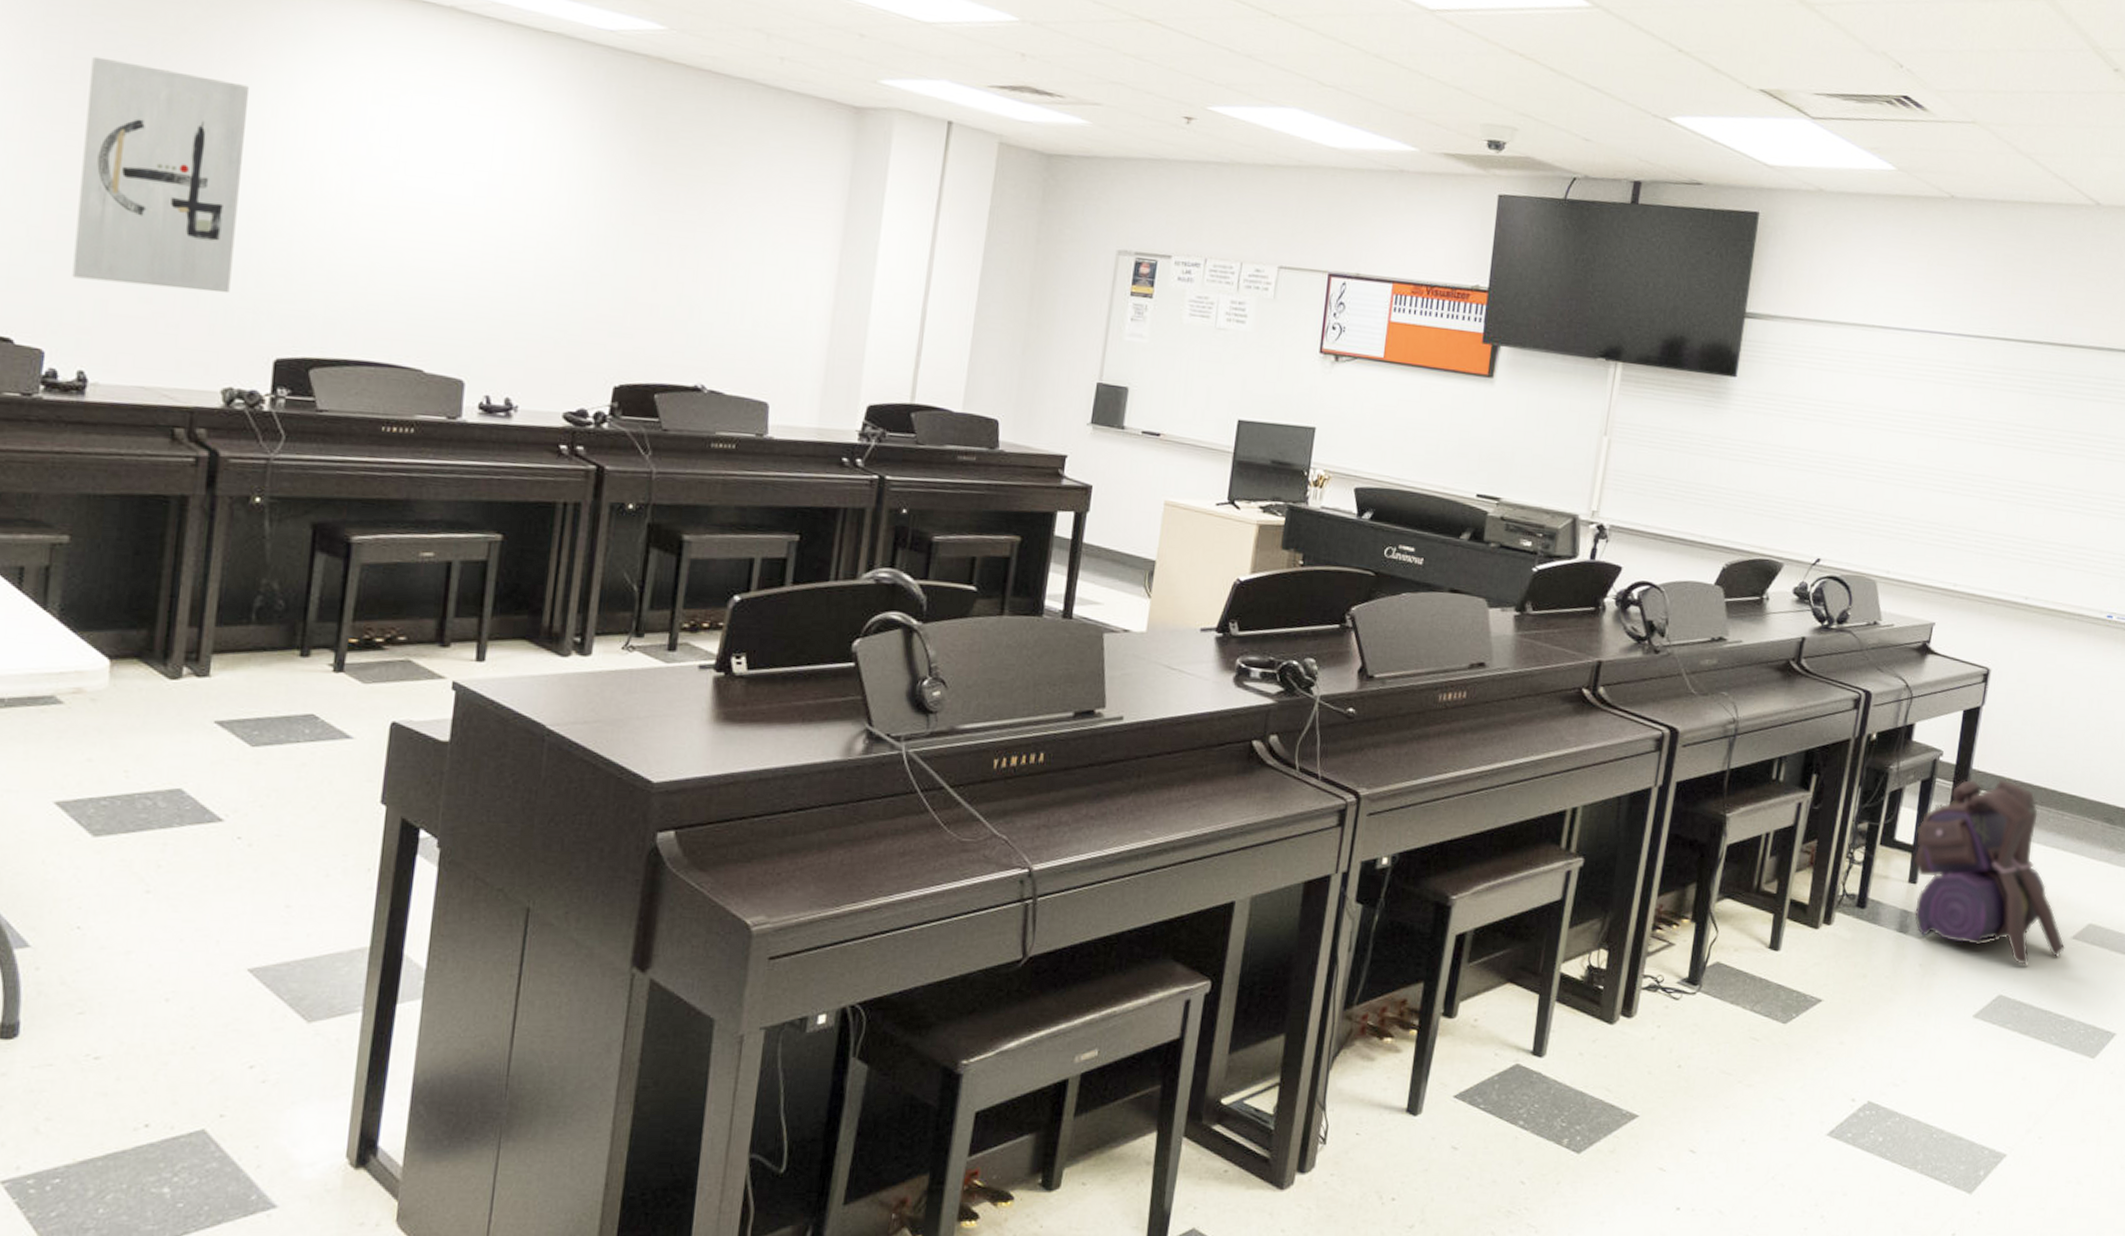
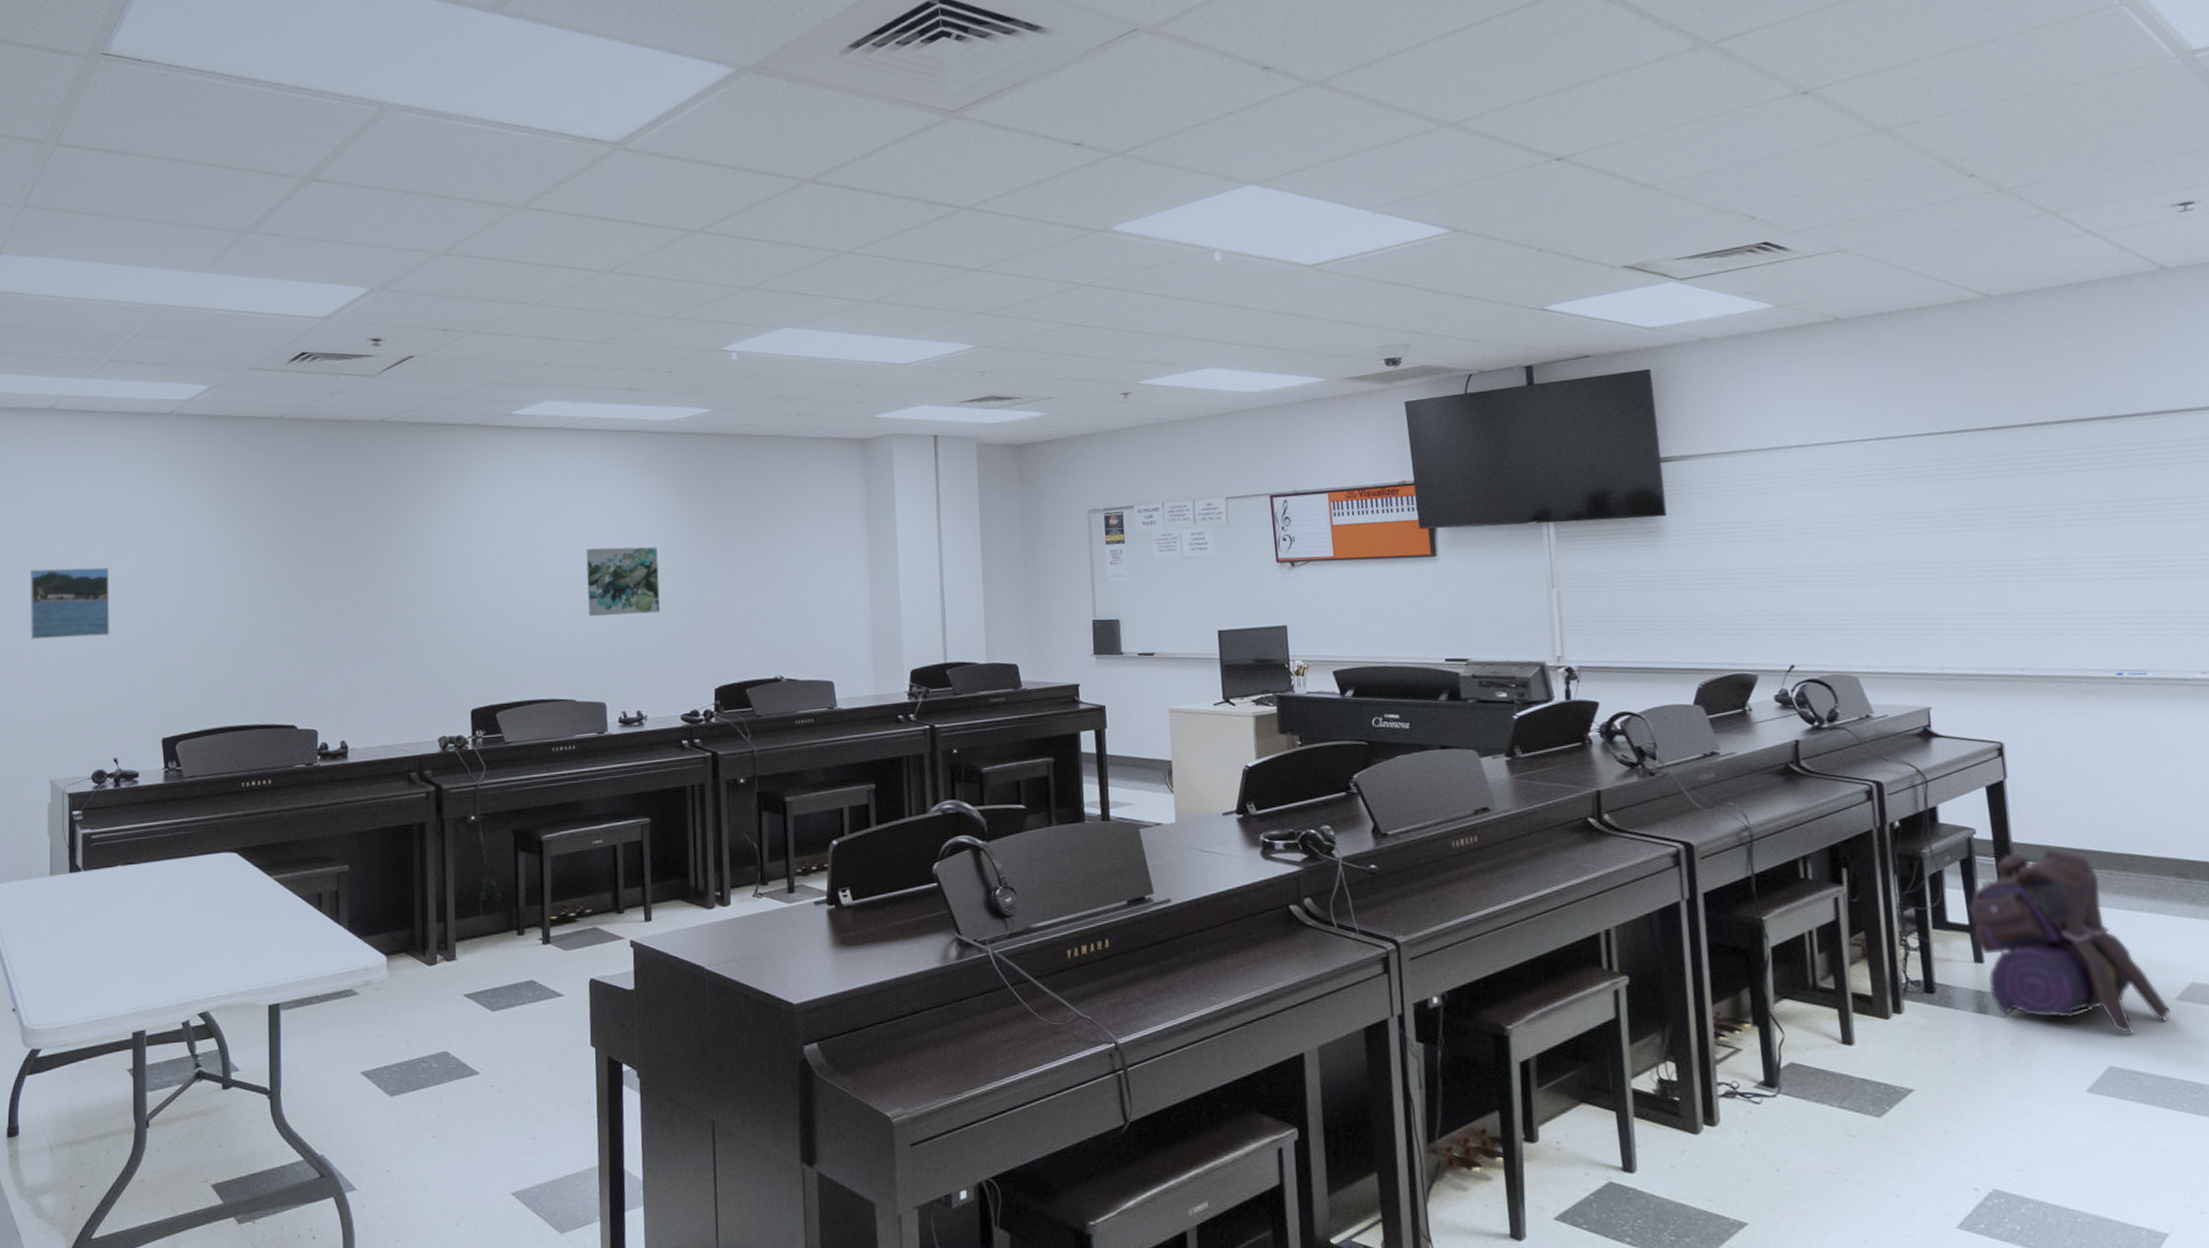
wall art: present [72,56,249,294] -> none [326,513,435,674]
wall art: none [458,176,565,278] -> present [586,547,661,617]

